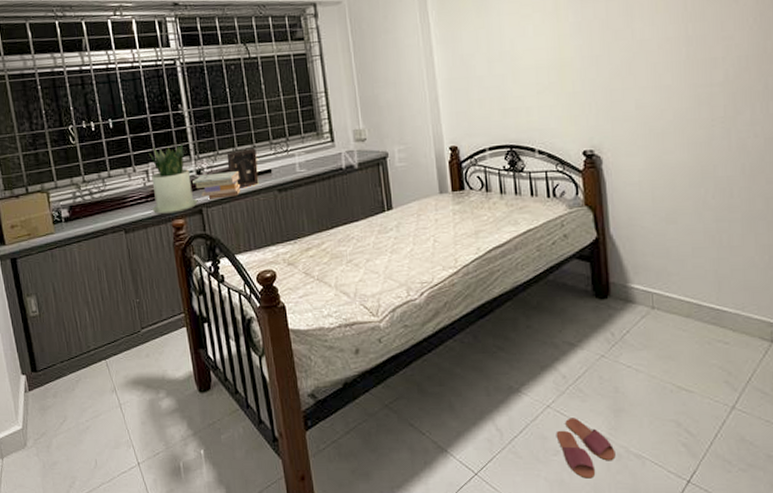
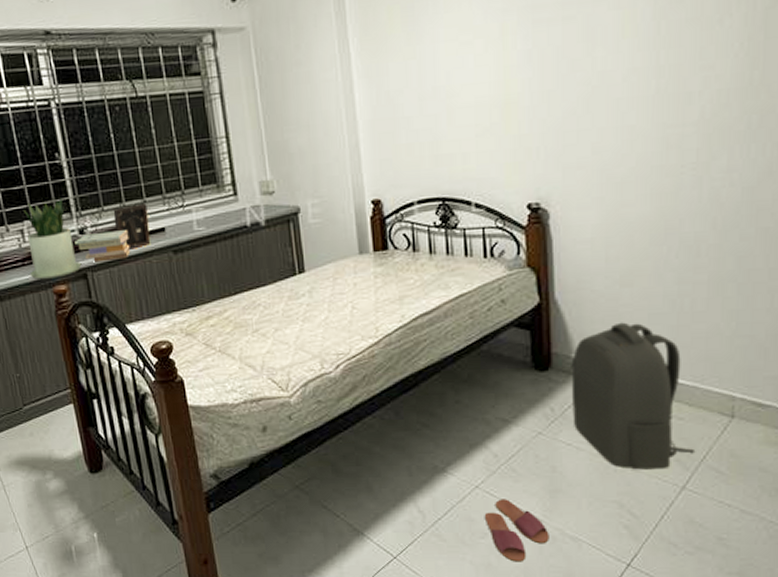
backpack: none [627,255,742,391] -> present [571,322,696,470]

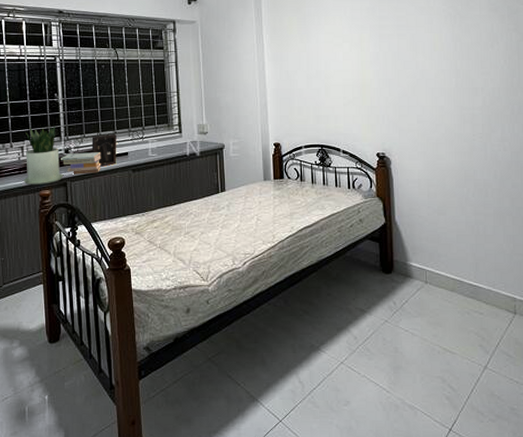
slippers: present [484,499,549,562] -> none [347,373,394,426]
backpack: present [571,322,696,470] -> none [407,240,493,352]

